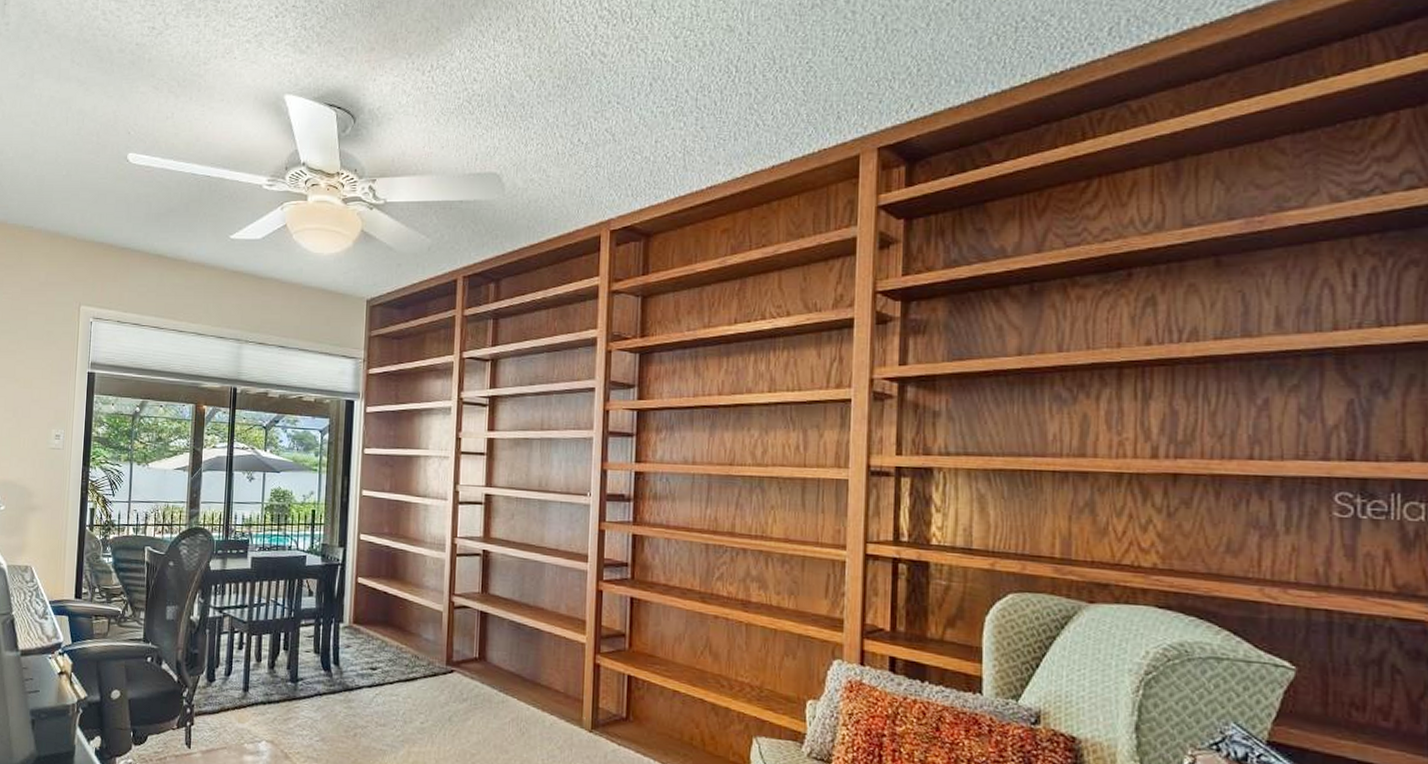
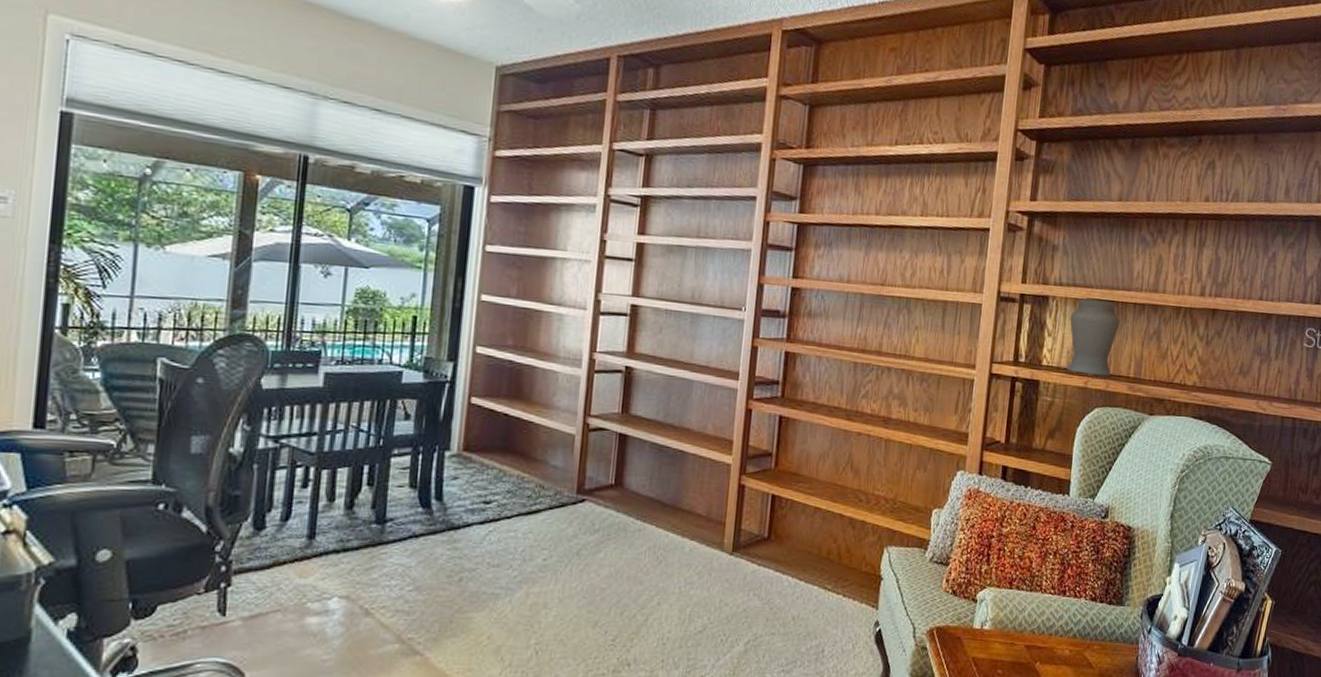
decorative vase: none [963,468,1033,557] -> present [1067,298,1120,376]

